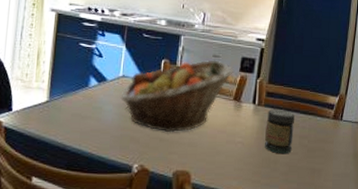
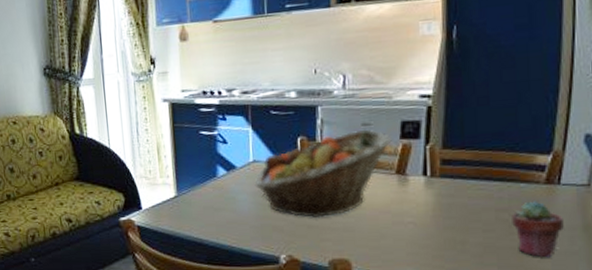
jar: present [265,109,294,154] -> none [444,179,487,233]
potted succulent: none [309,131,342,178] -> present [512,201,564,258]

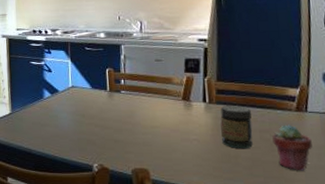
fruit basket: present [254,129,392,217] -> none [73,64,178,133]
jar: none [444,179,487,233] -> present [220,106,253,149]

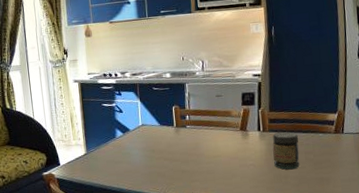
potted succulent: present [272,124,312,171] -> none [315,145,347,185]

